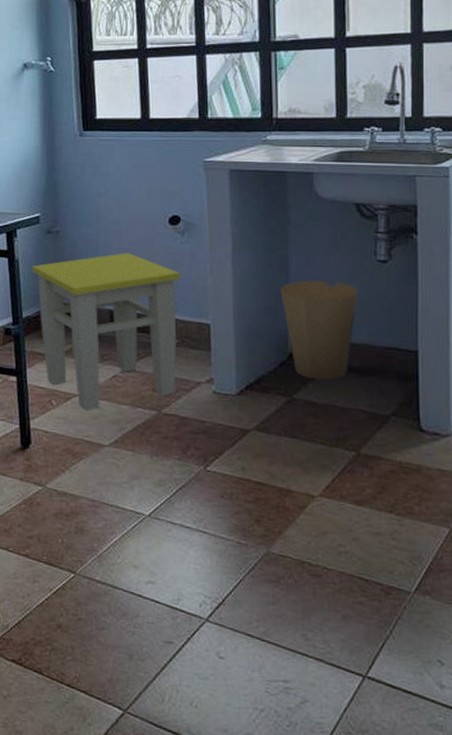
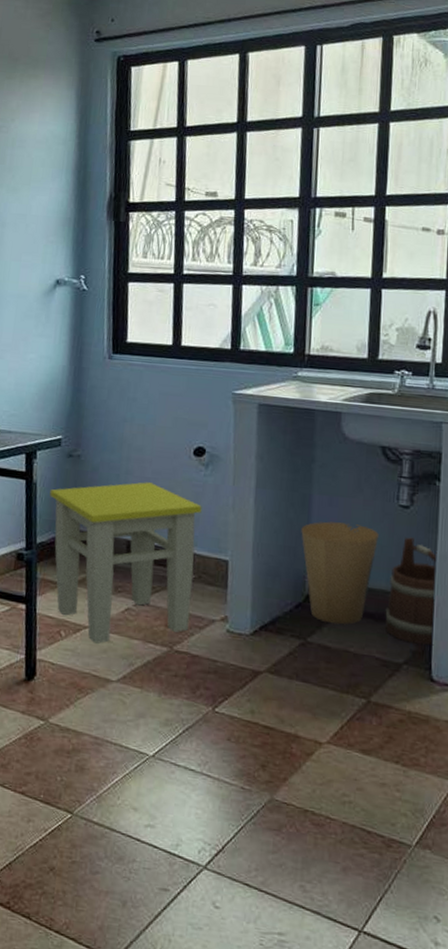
bucket: none [370,291,421,396] -> present [385,537,437,646]

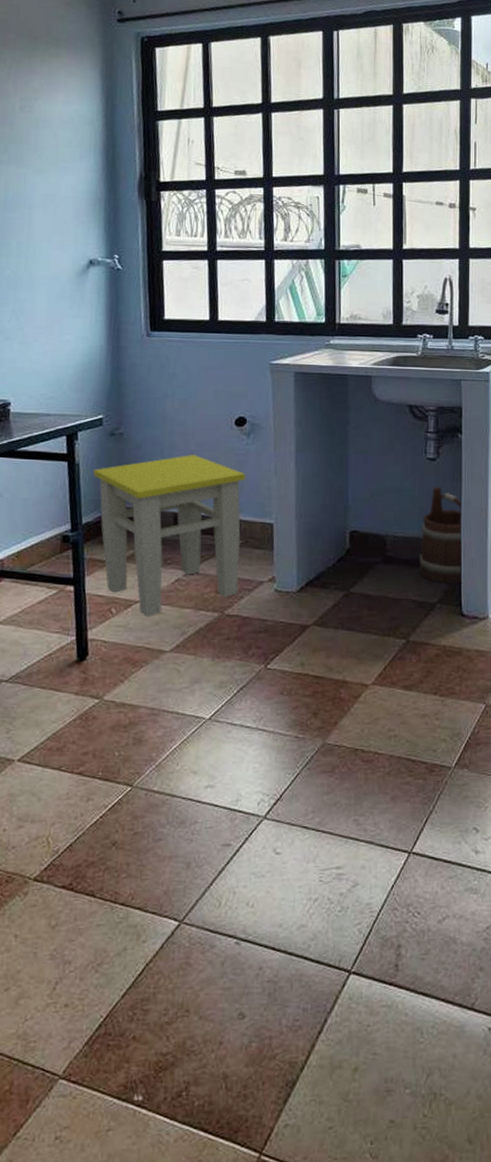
trash can: present [301,521,379,625] -> none [340,478,410,572]

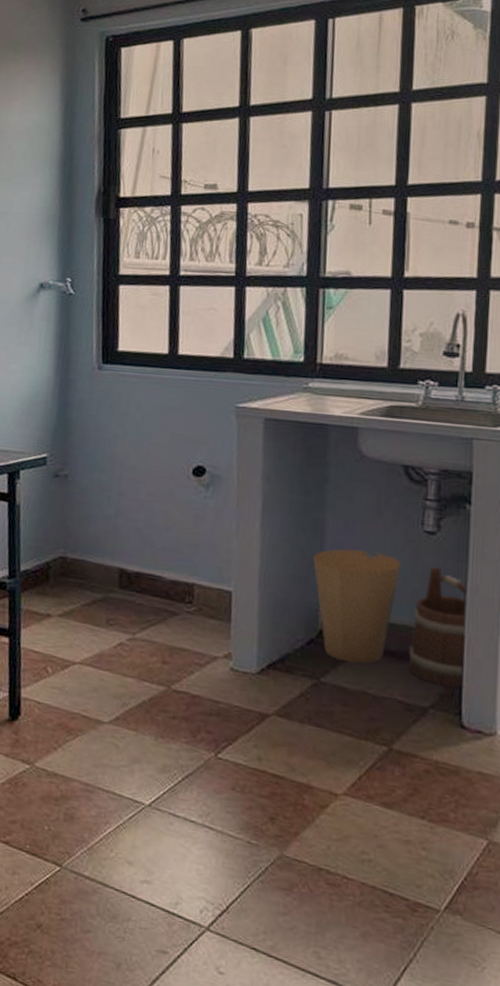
stool: present [93,455,246,617] -> none [34,504,202,682]
trash can: none [340,478,410,572] -> present [313,548,401,663]

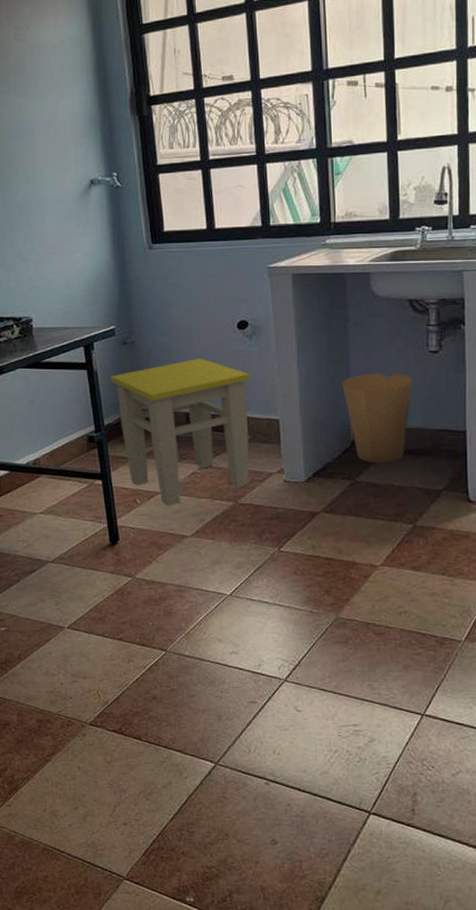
stool: none [34,504,202,682] -> present [110,358,250,506]
bucket: present [408,566,468,688] -> none [424,378,469,471]

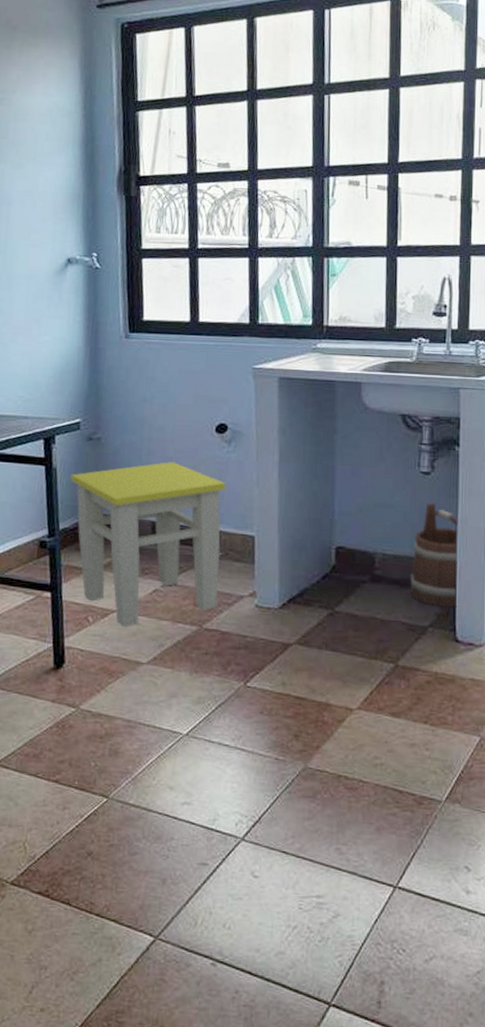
trash can: present [342,373,413,462] -> none [325,491,401,592]
bucket: none [424,378,469,471] -> present [410,502,458,607]

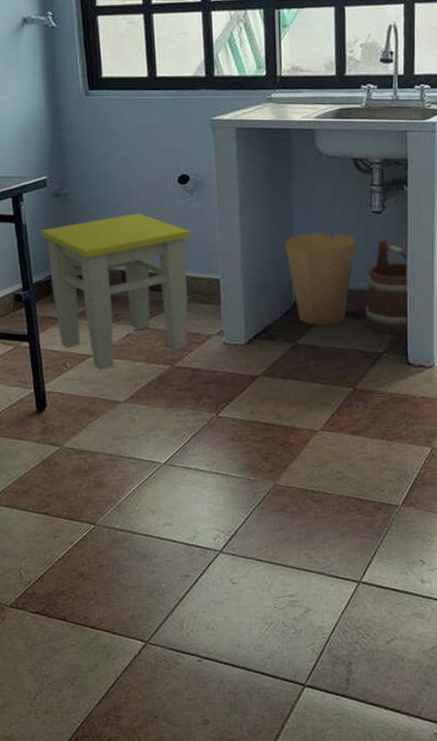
trash can: none [325,491,401,592] -> present [285,233,355,324]

